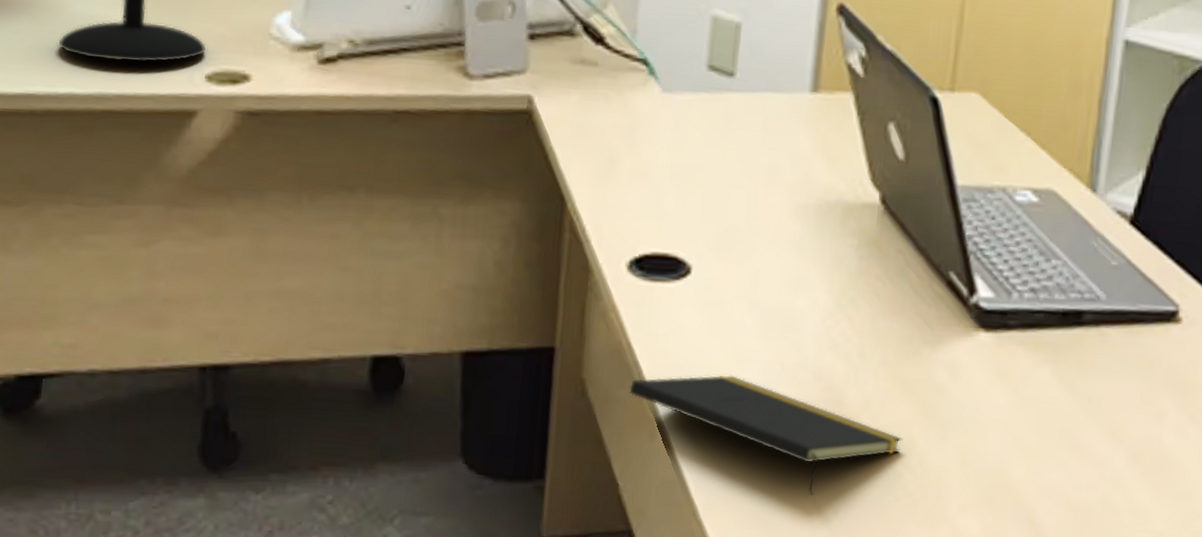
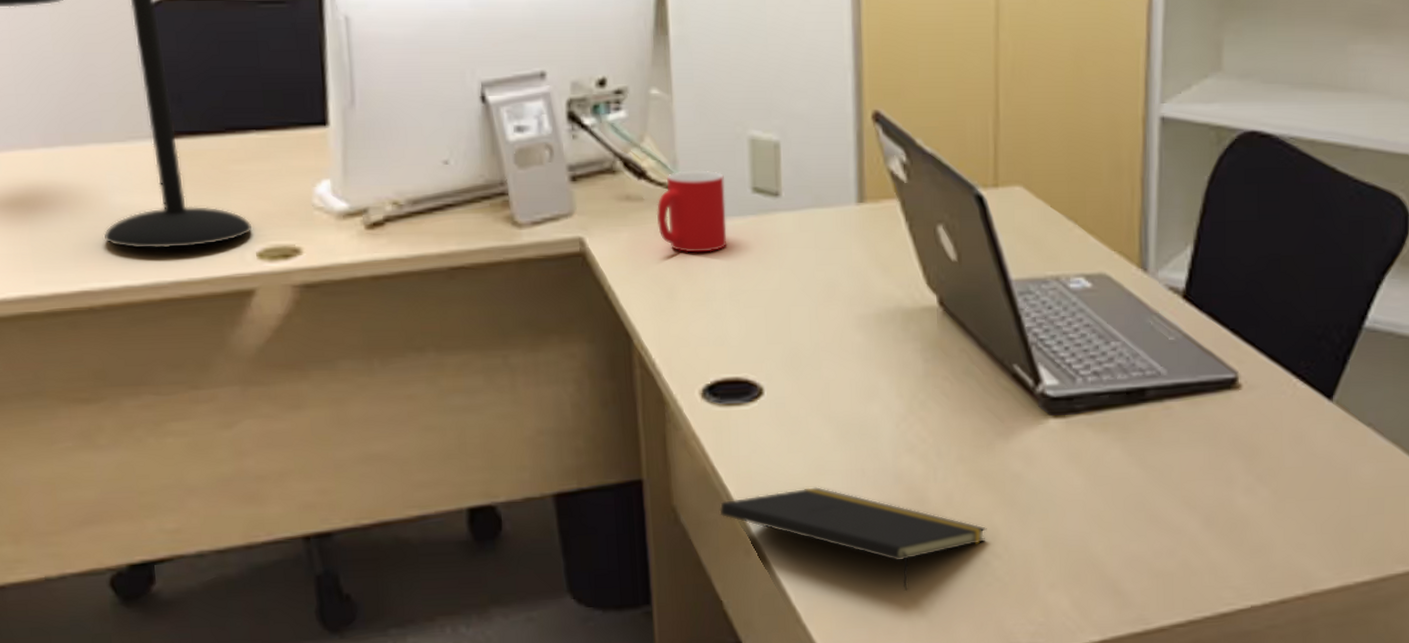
cup: none [608,41,681,124] -> present [656,170,727,253]

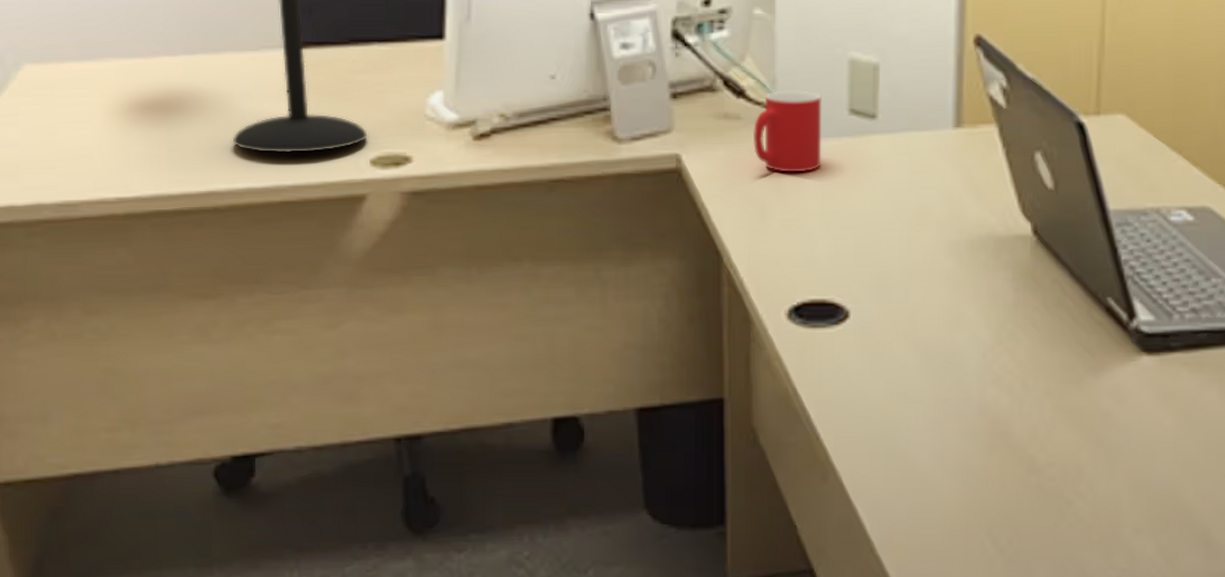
notepad: present [719,487,987,591] -> none [799,415,1072,527]

